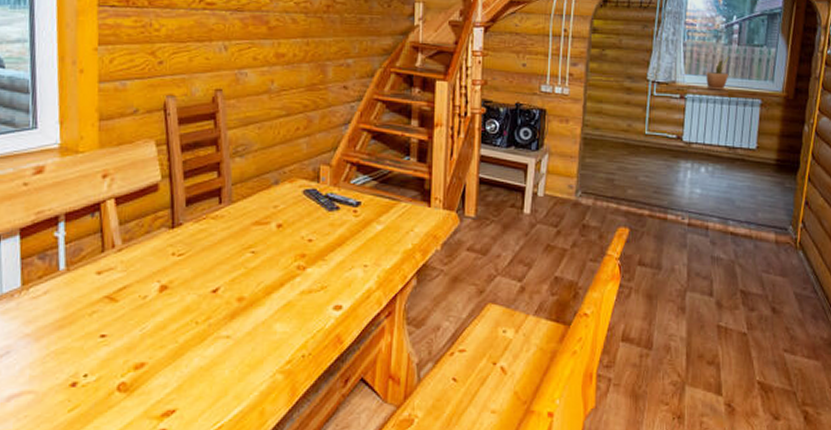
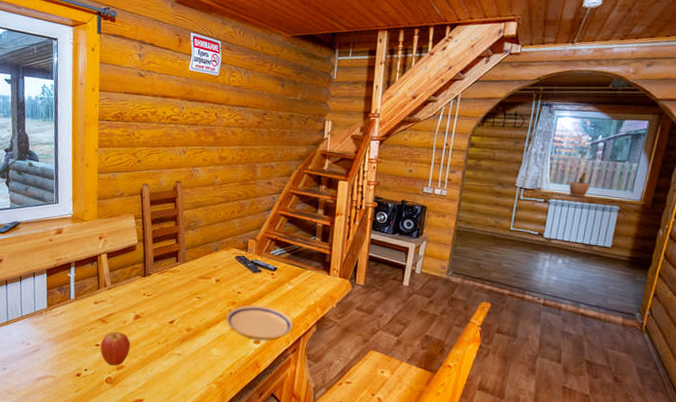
fruit: none [107,313,155,365] -> present [100,332,131,366]
plate: none [293,256,386,304] -> present [226,305,293,340]

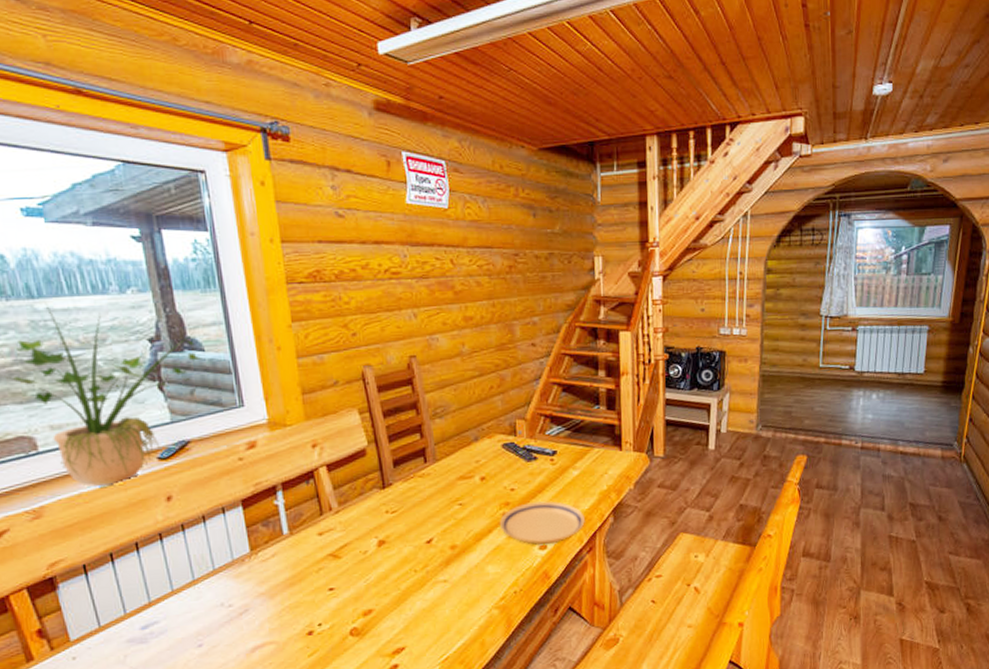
fruit: present [100,332,131,366] -> none [335,566,378,613]
potted plant: present [569,169,592,197] -> none [876,286,898,320]

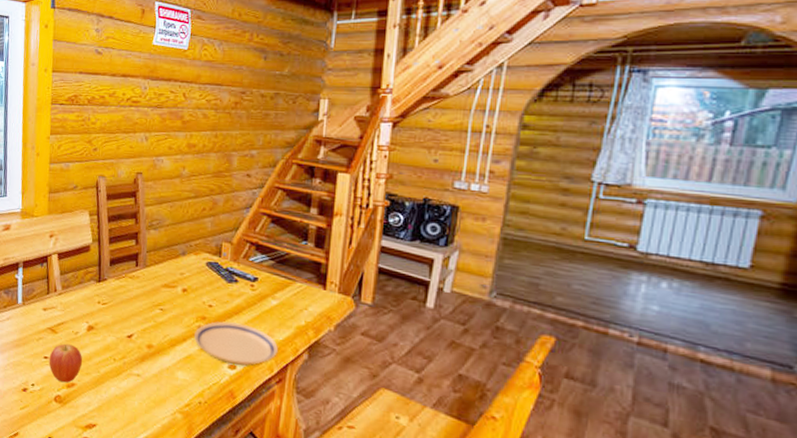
fruit: none [335,566,378,613] -> present [49,343,83,383]

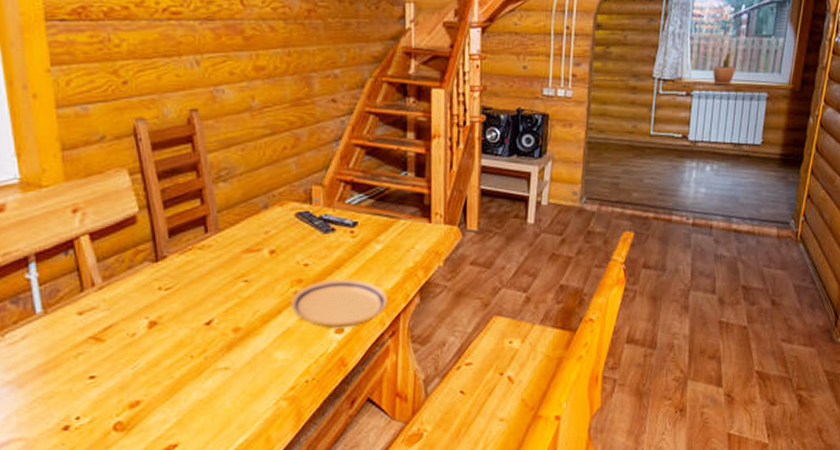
fruit: present [49,343,83,383] -> none [97,351,148,404]
potted plant: none [677,158,715,197] -> present [713,49,736,85]

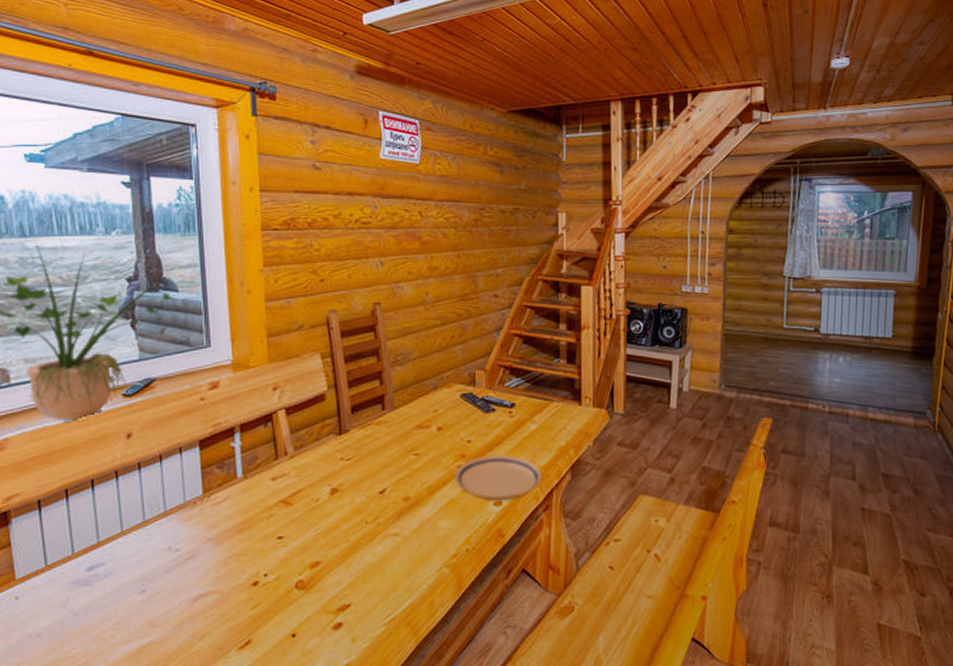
potted plant: present [713,49,736,85] -> none [840,250,863,283]

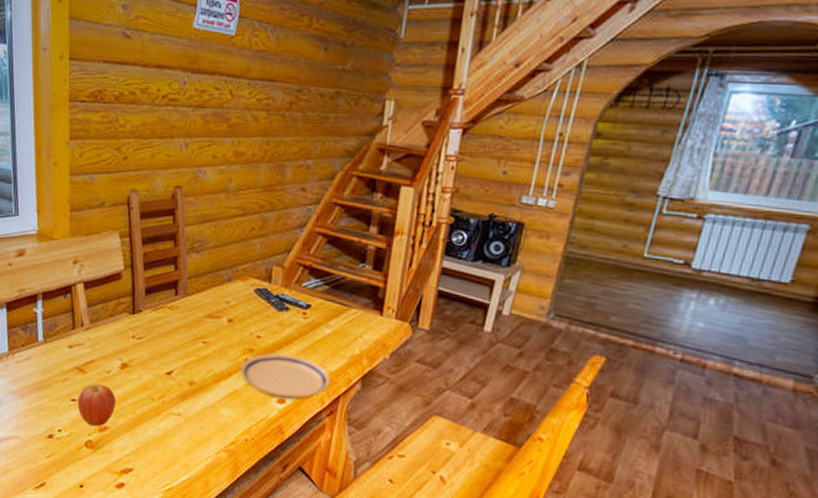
fruit: none [284,515,328,564] -> present [77,384,117,427]

